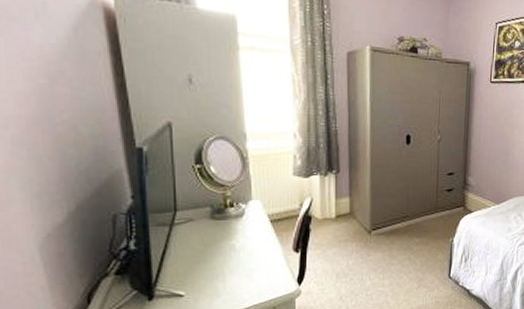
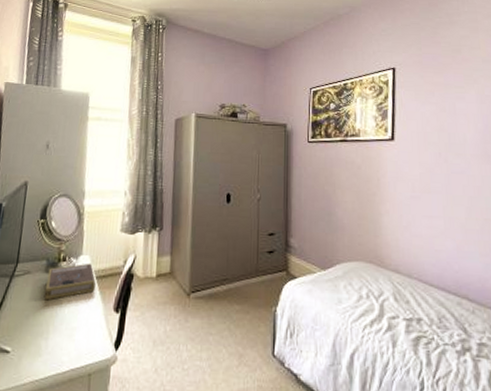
book: none [215,207,270,246] -> present [45,263,96,301]

